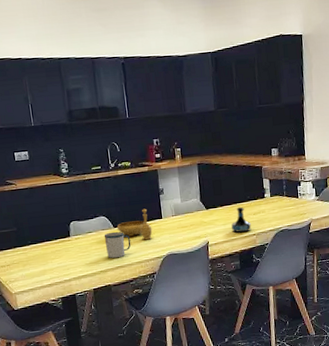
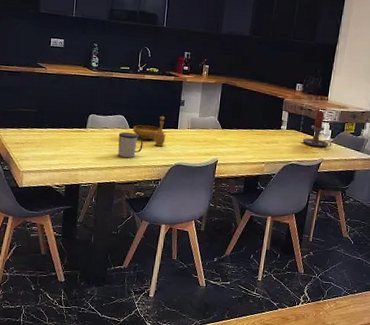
tequila bottle: present [231,206,252,233] -> none [243,133,263,159]
candle holder: none [288,171,319,209] -> present [302,111,332,148]

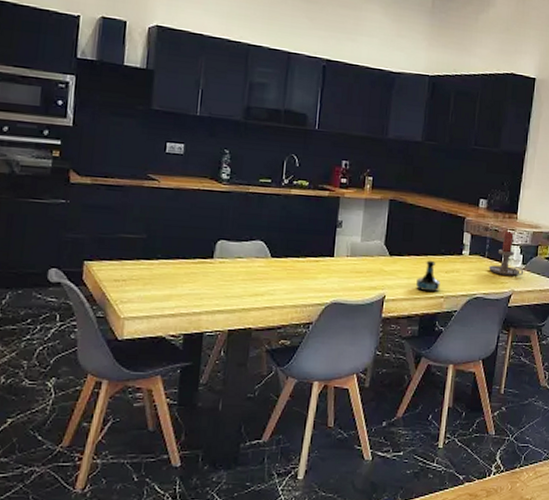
mug: present [118,131,143,158] -> none [255,262,290,296]
decorative bowl: present [132,116,166,147] -> none [274,241,319,280]
tequila bottle: none [243,133,263,159] -> present [416,260,441,293]

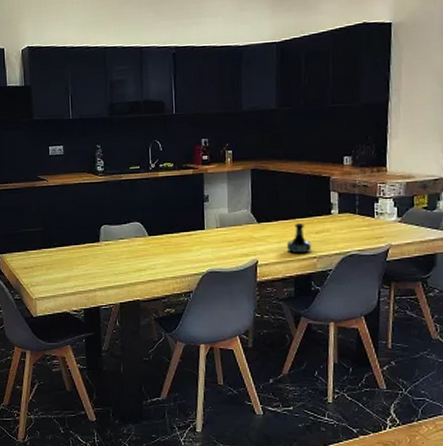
candle holder: present [489,231,524,276] -> none [361,185,401,230]

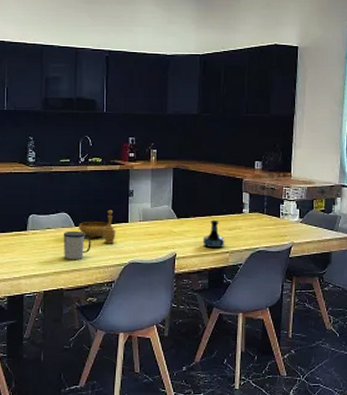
mug: none [136,240,167,271] -> present [63,230,91,260]
decorative bowl: none [151,216,192,253] -> present [78,209,116,244]

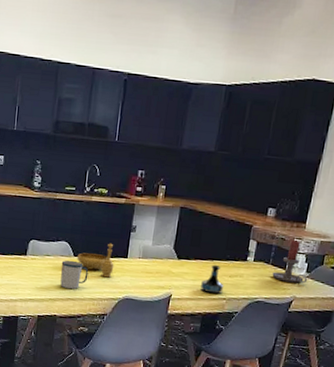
candle holder: none [268,189,302,229] -> present [272,240,308,284]

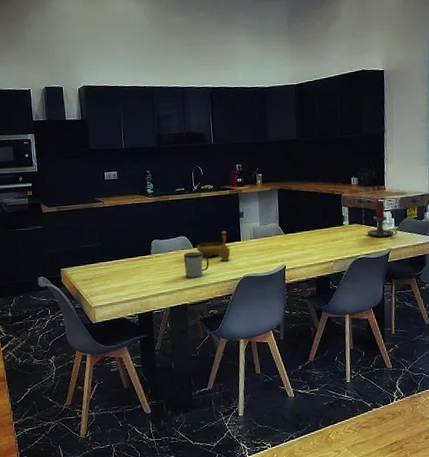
tequila bottle: present [201,264,224,295] -> none [309,233,329,259]

